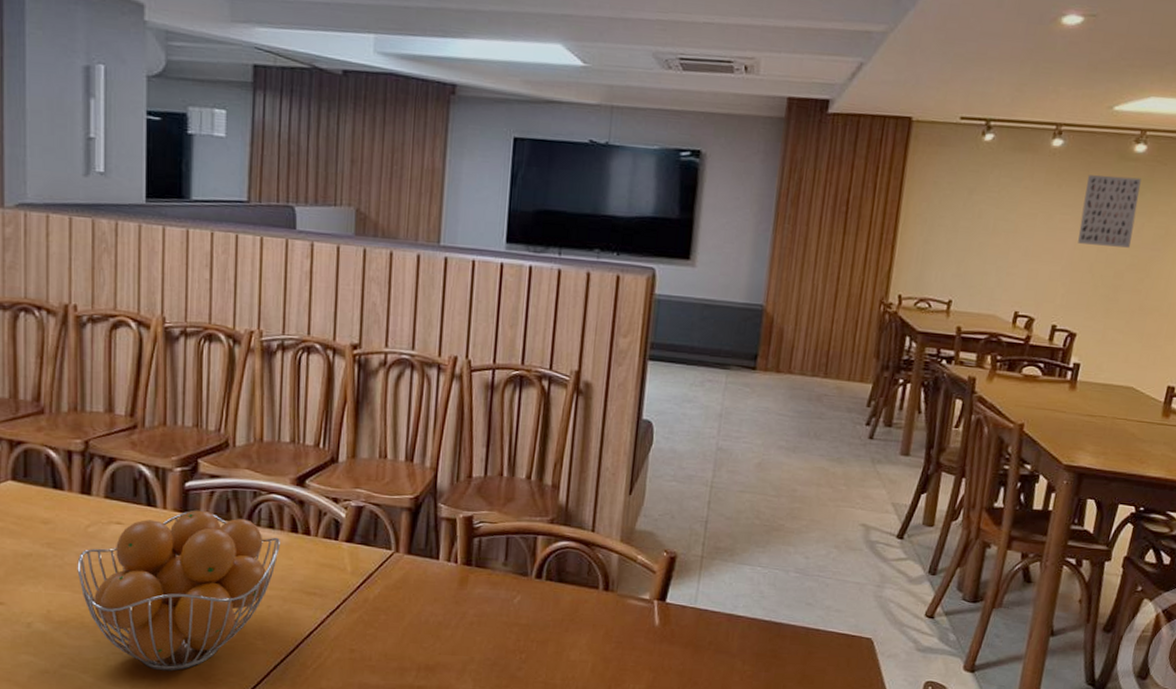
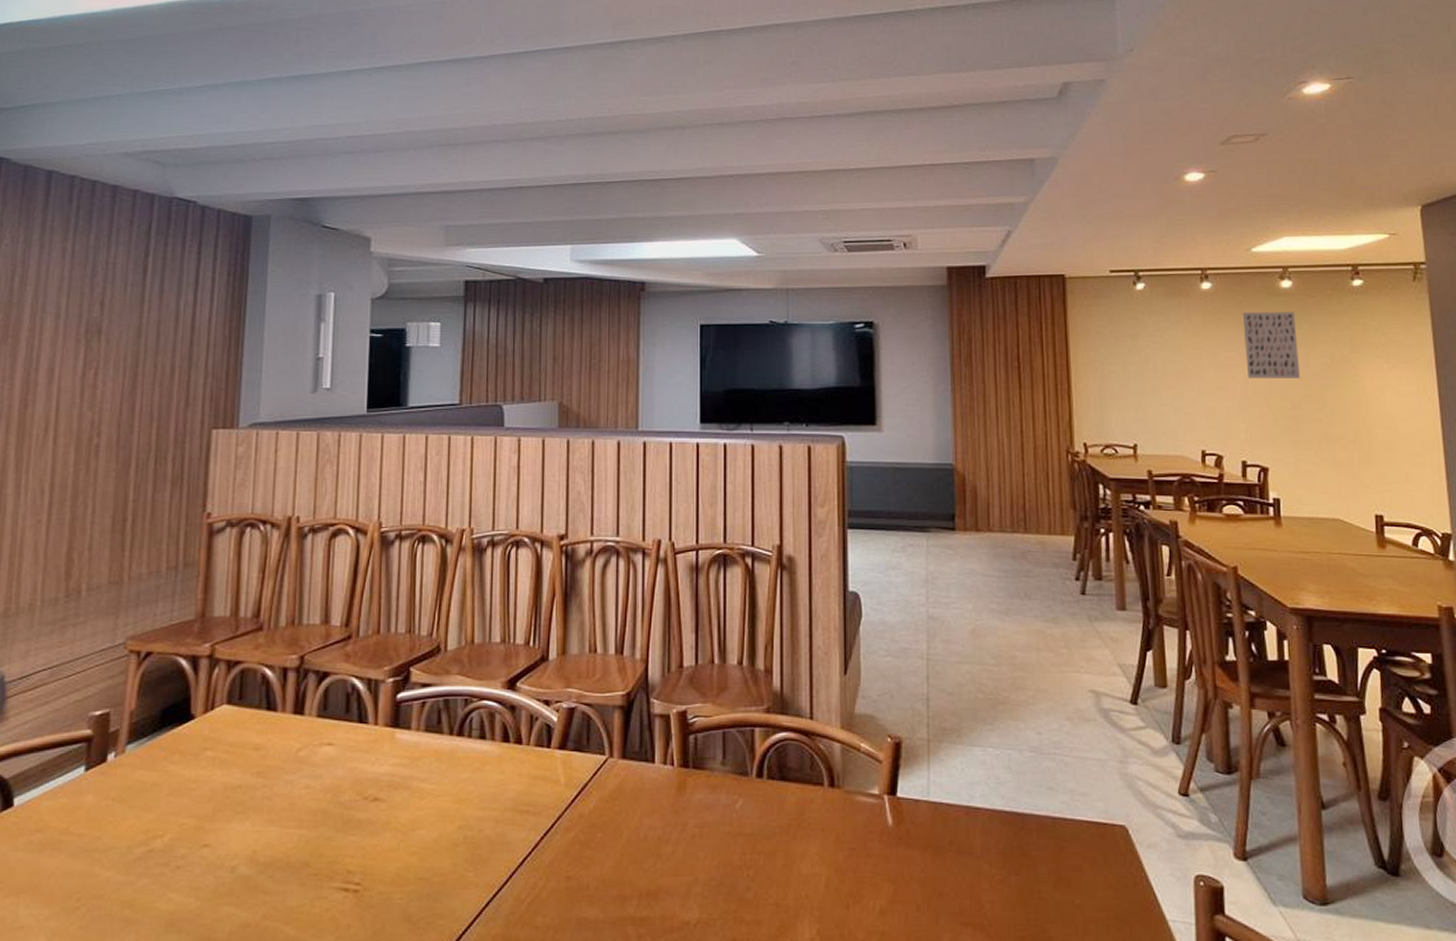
fruit basket: present [77,510,280,671] -> none [285,723,492,916]

